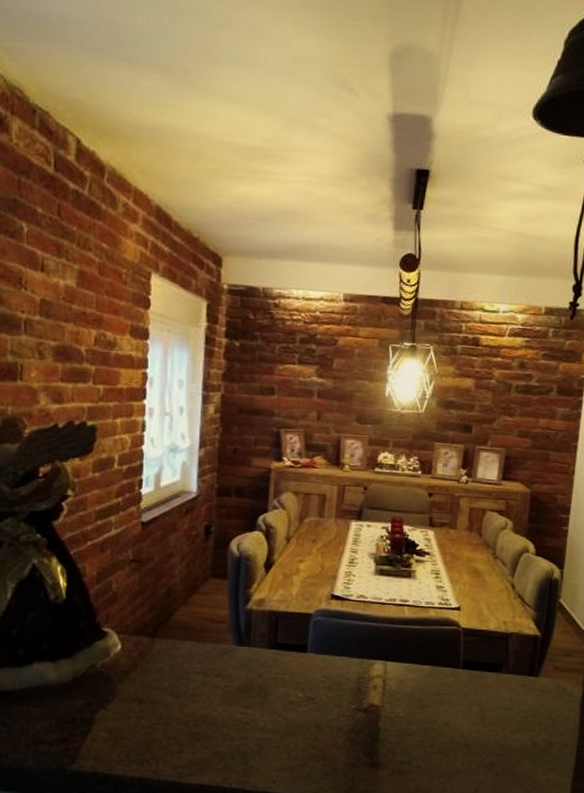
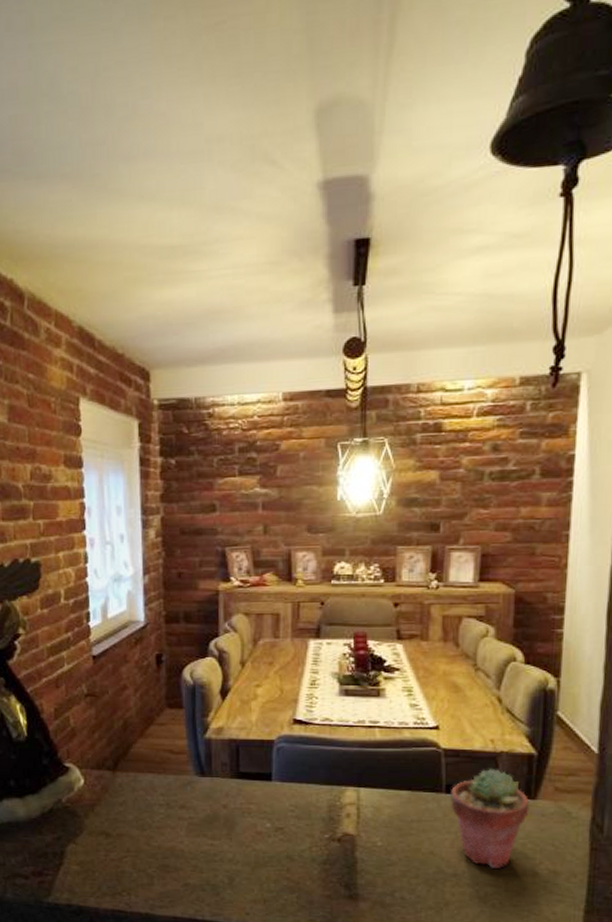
potted succulent: none [466,647,533,739] -> present [451,768,530,868]

